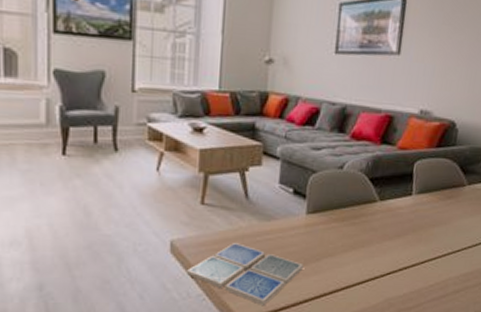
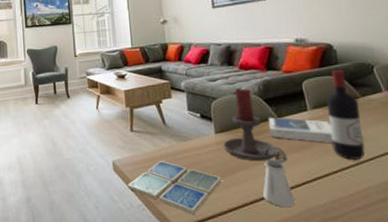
candle holder: none [313,162,379,250] -> present [223,88,287,162]
saltshaker: none [344,247,376,297] -> present [262,160,295,206]
hardback book: none [367,199,432,232] -> present [268,117,334,143]
wine bottle: none [426,153,463,250] -> present [327,70,365,160]

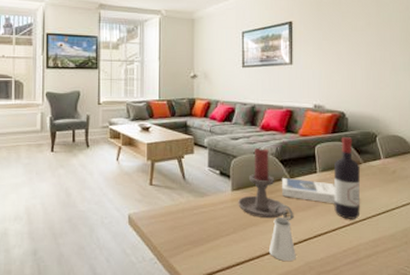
drink coaster: present [128,161,222,214] -> none [142,216,233,268]

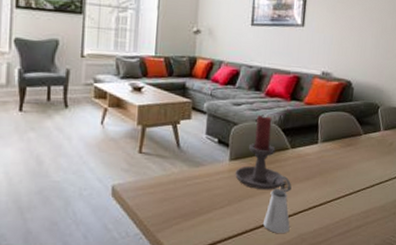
hardback book: present [281,177,336,203] -> none [281,147,335,175]
wine bottle: present [334,137,361,219] -> none [331,107,360,191]

